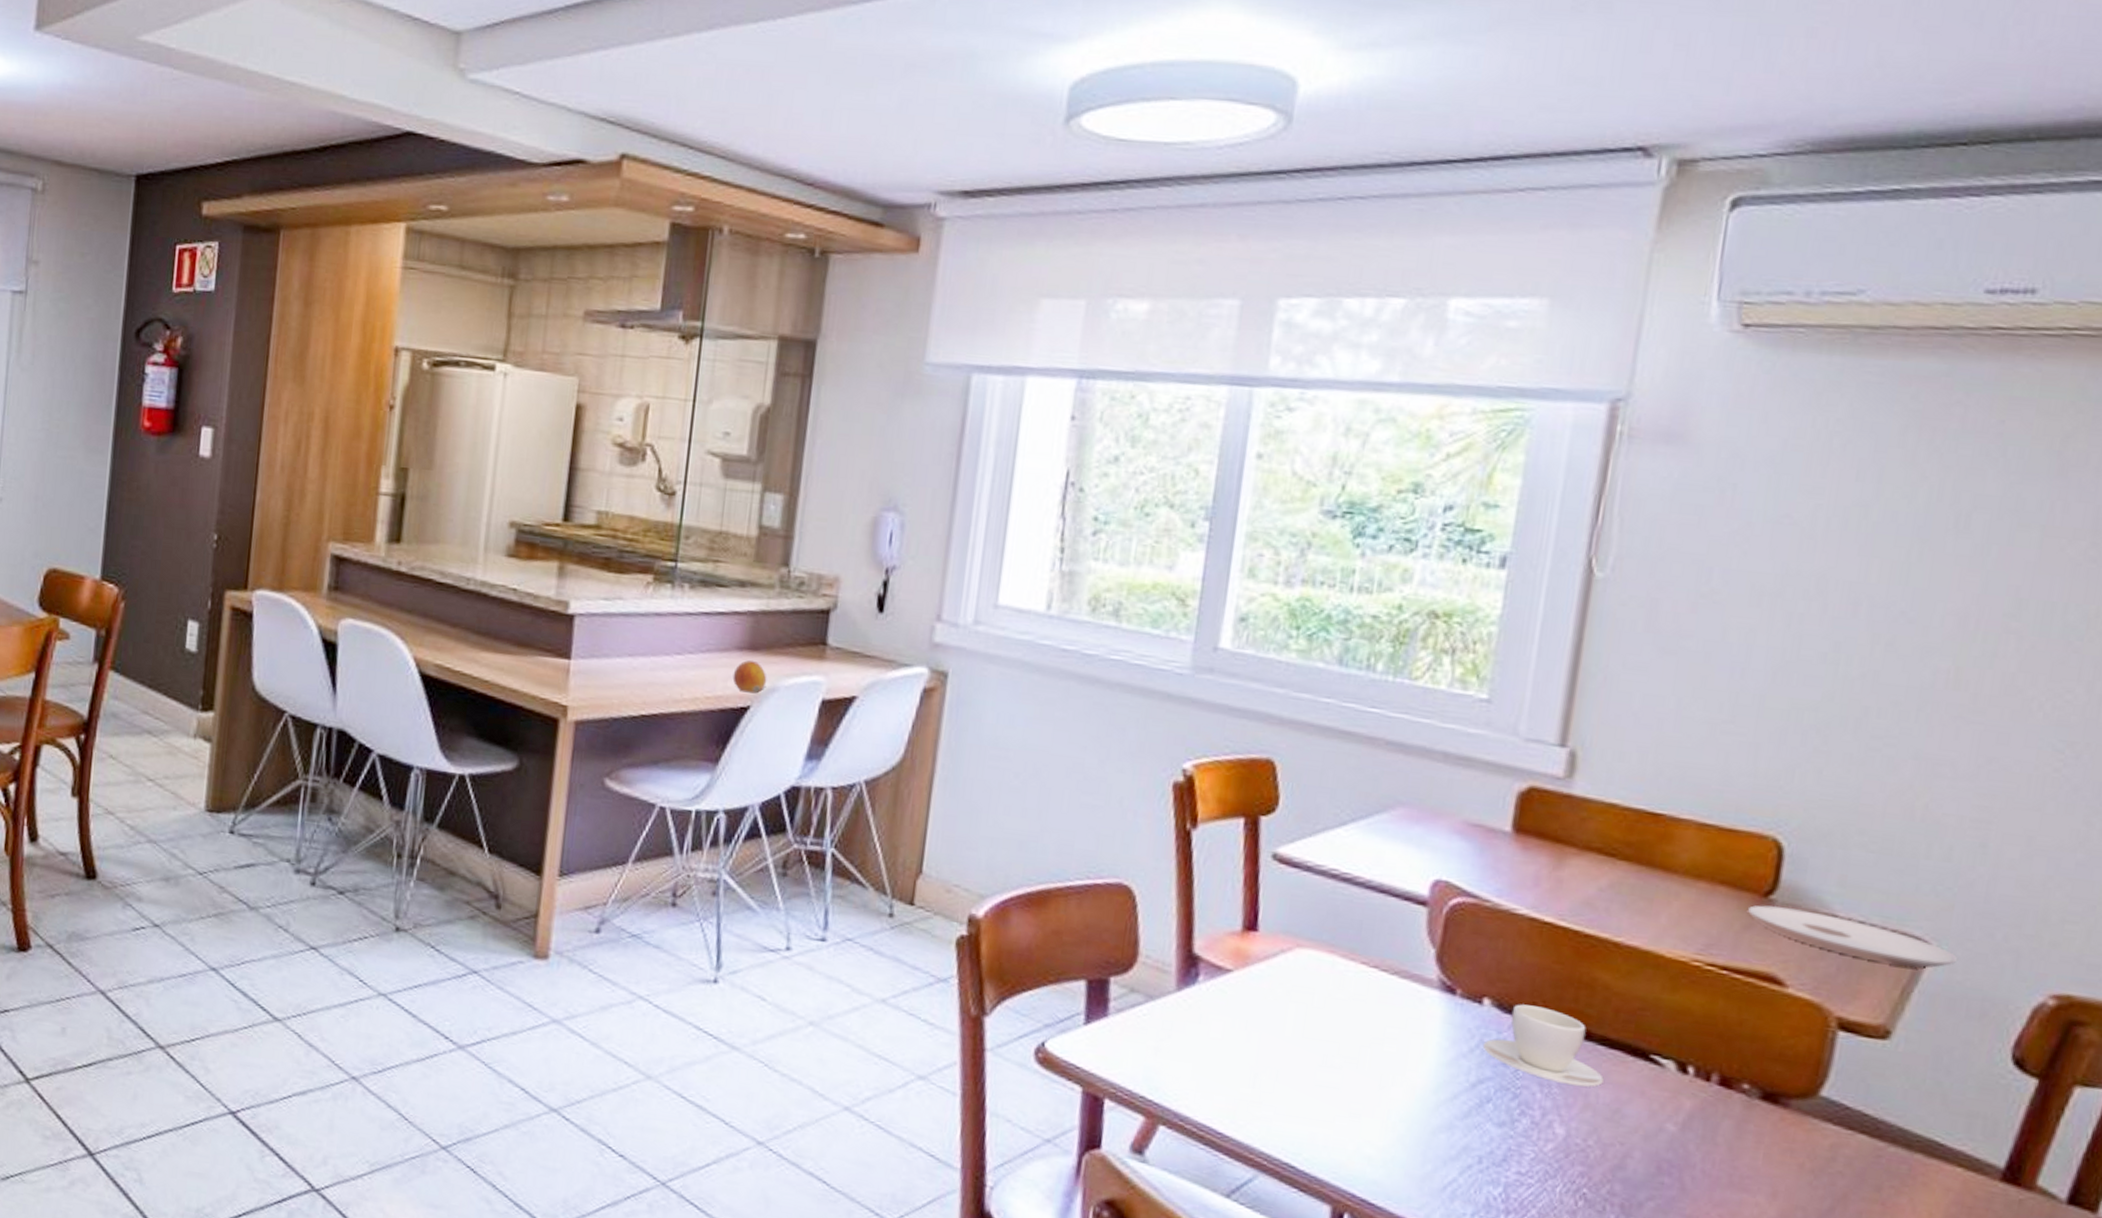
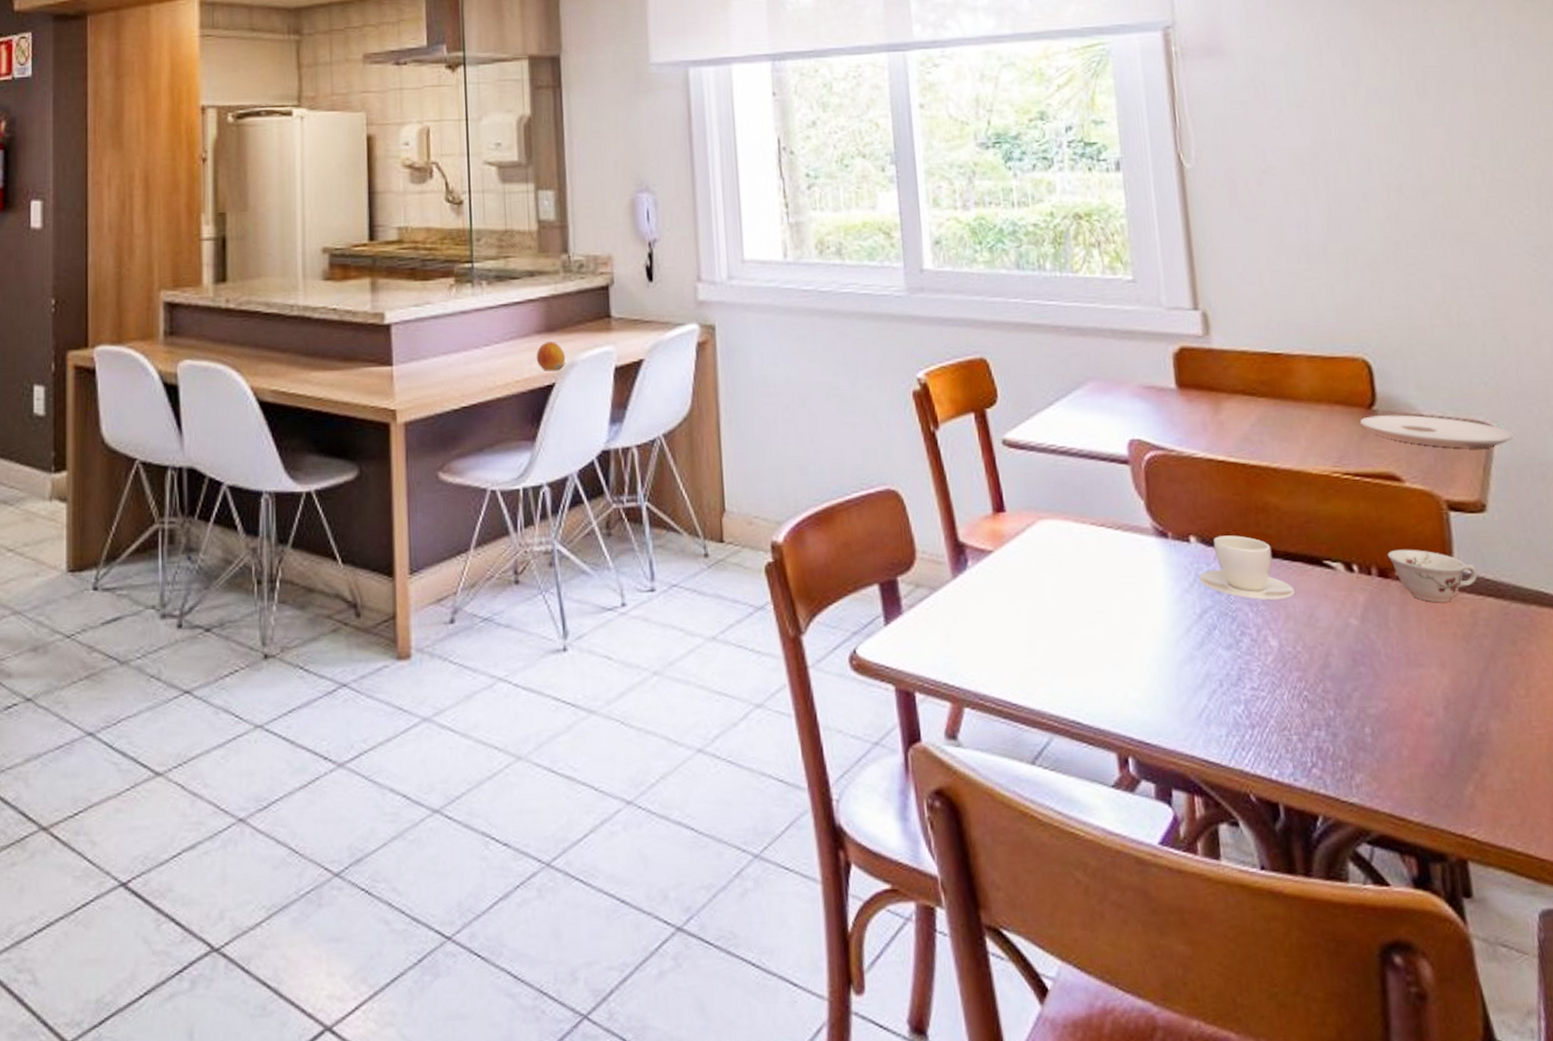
teacup: none [1738,1059,1855,1130] -> present [1387,549,1478,603]

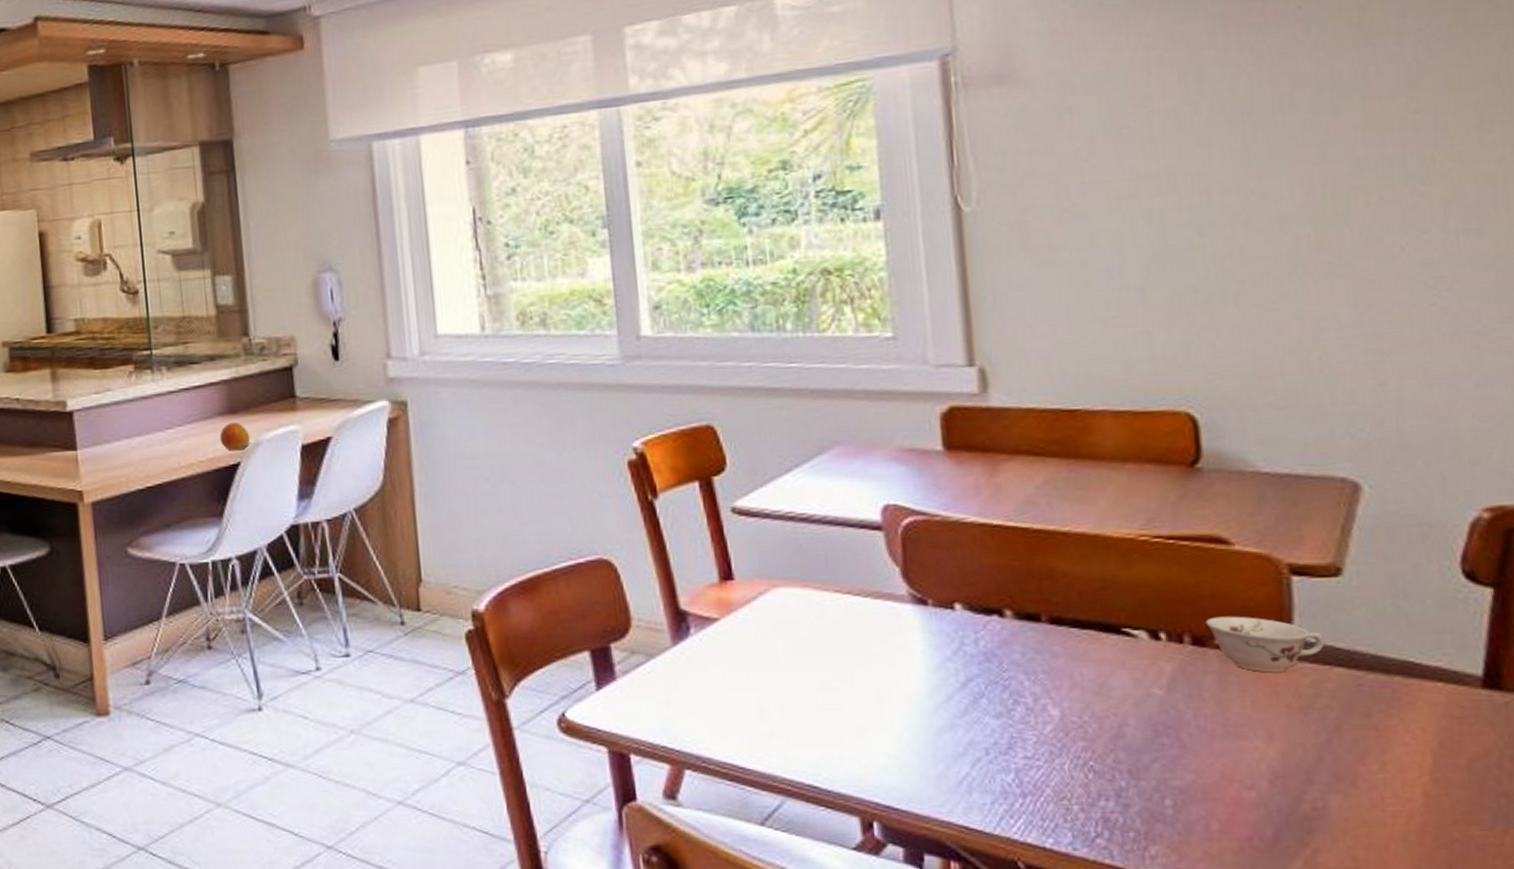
teacup: present [1198,535,1295,601] -> none [963,602,1084,670]
plate: present [1359,415,1514,448] -> none [1177,472,1387,507]

